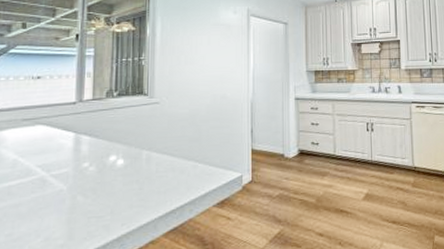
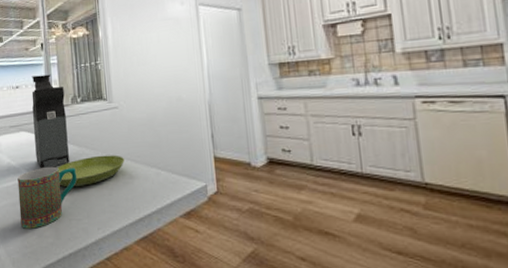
mug: none [22,162,104,232] -> present [17,166,77,229]
coffee maker: none [53,66,99,165] -> present [31,74,69,169]
saucer: none [80,149,160,184] -> present [57,155,124,188]

